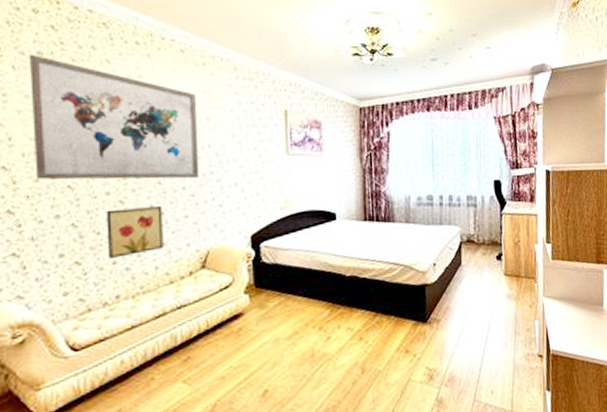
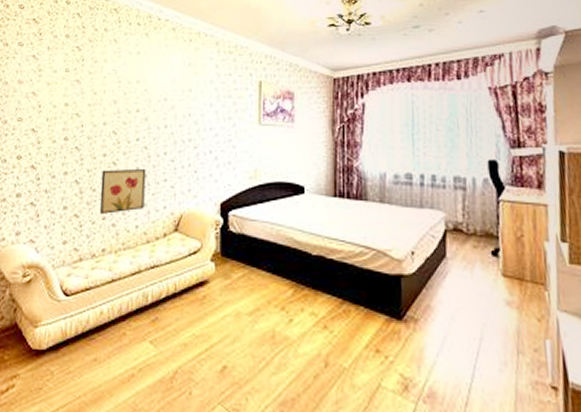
wall art: present [30,53,200,180] -> none [54,36,182,145]

